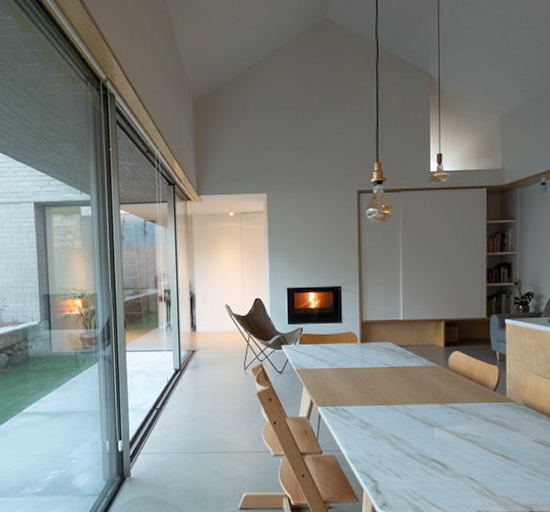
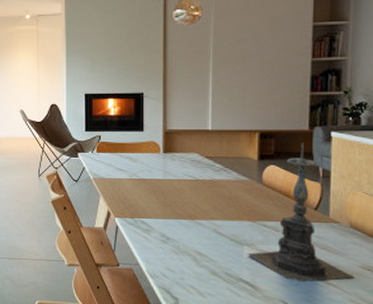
candle holder: none [437,330,529,458] -> present [247,143,355,282]

